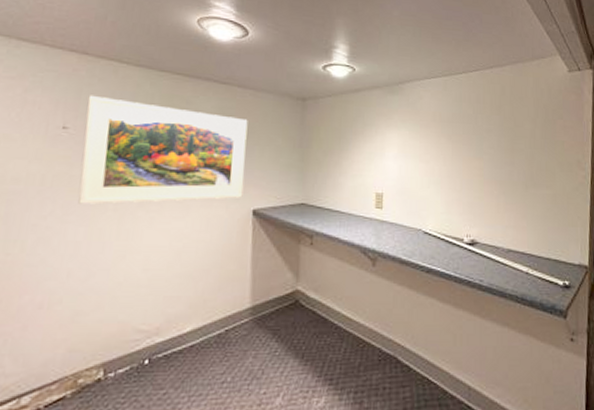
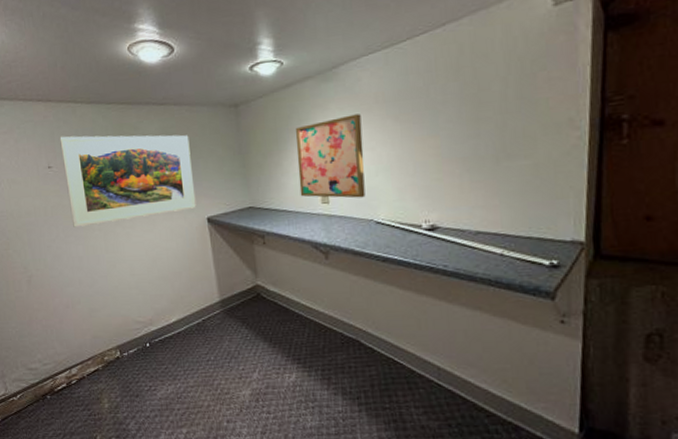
wall art: none [355,127,420,207] -> present [296,114,366,198]

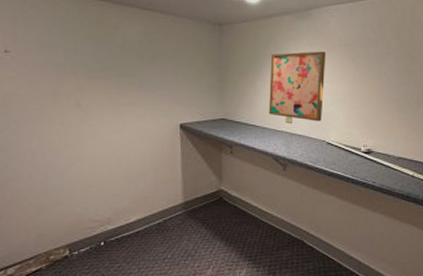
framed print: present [59,134,196,228] -> none [23,20,171,120]

